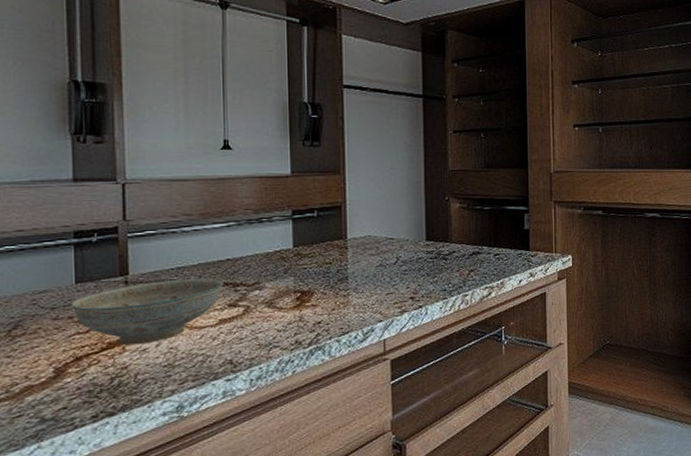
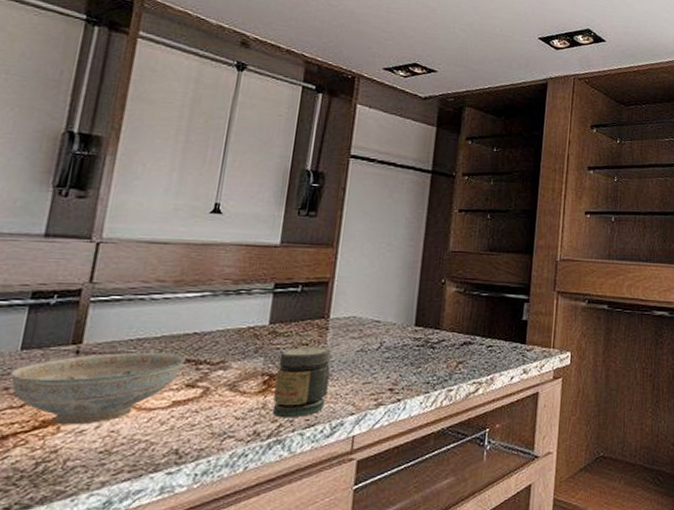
jar: none [307,264,355,328] -> present [272,346,331,418]

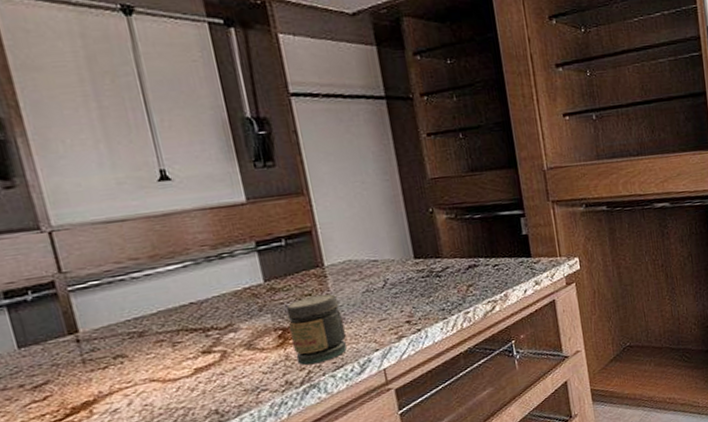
decorative bowl: present [10,352,186,425] -> none [17,325,192,409]

